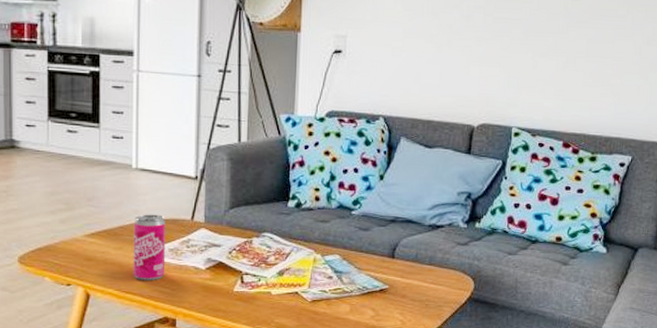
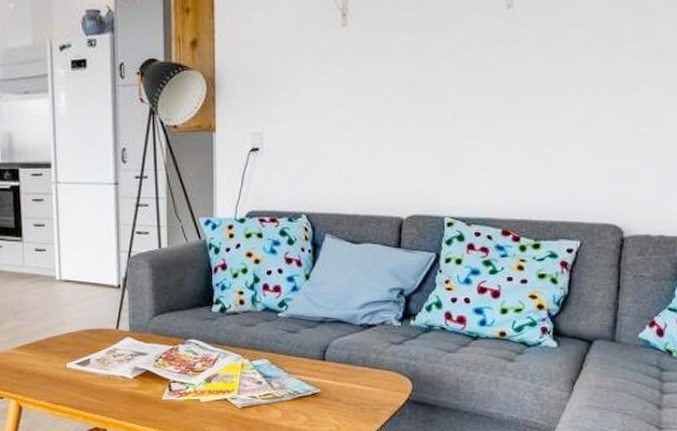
beverage can: present [133,214,166,281] -> none [60,325,94,392]

